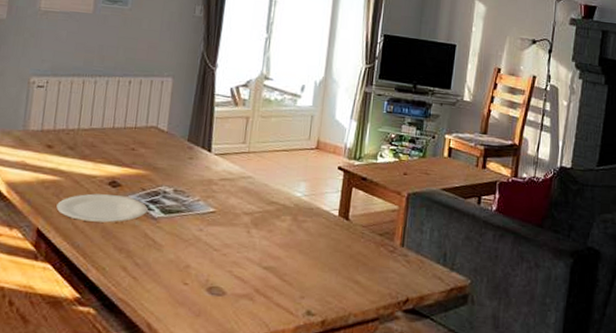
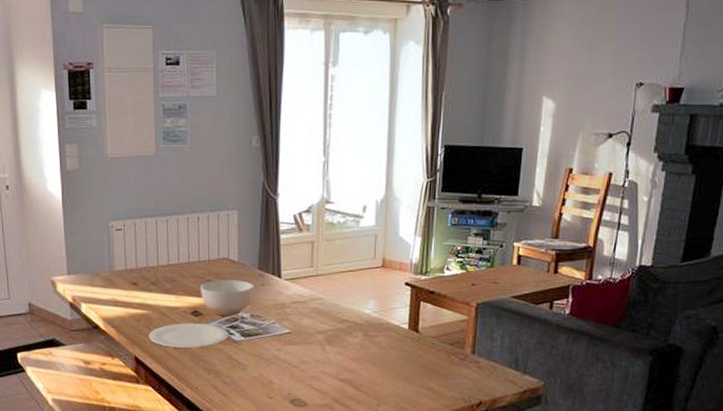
bowl: none [122,148,182,190] -> present [200,279,254,316]

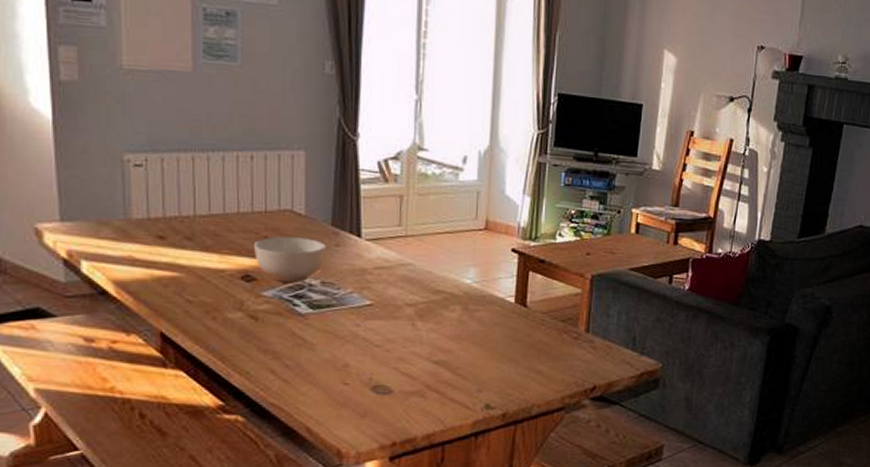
plate: present [149,322,229,348] -> none [181,289,292,322]

